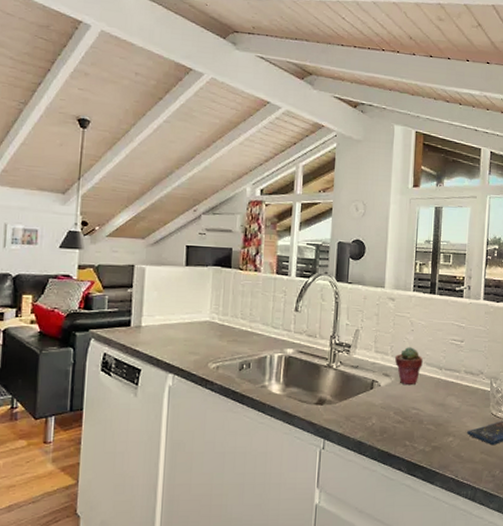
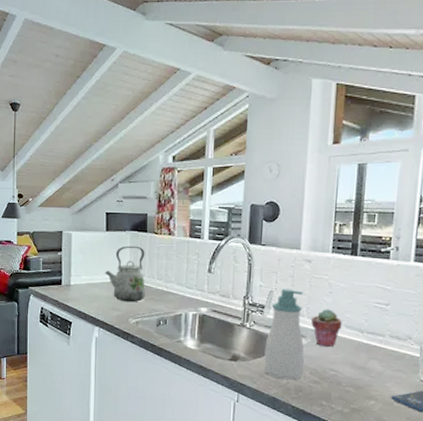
kettle: none [182,282,229,345] -> present [104,245,146,303]
soap bottle: none [350,327,389,422] -> present [264,288,305,380]

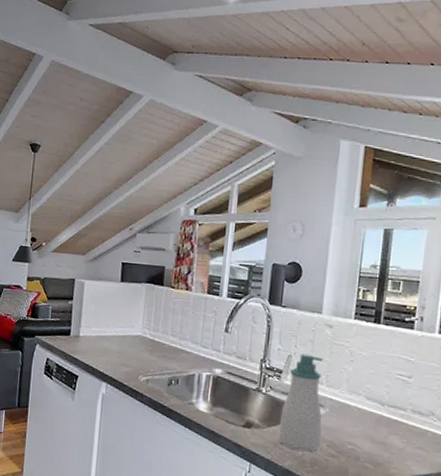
kettle: present [104,245,146,303] -> none [116,298,160,359]
potted succulent: present [310,309,342,347] -> none [329,378,363,419]

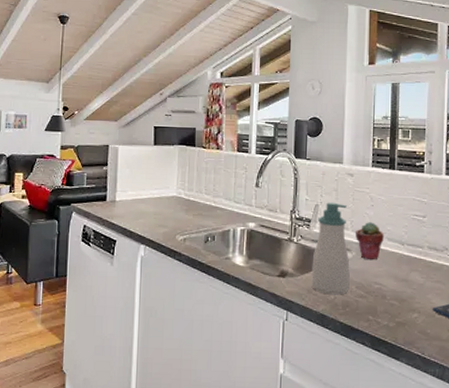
potted succulent: none [329,378,363,419] -> present [354,222,384,260]

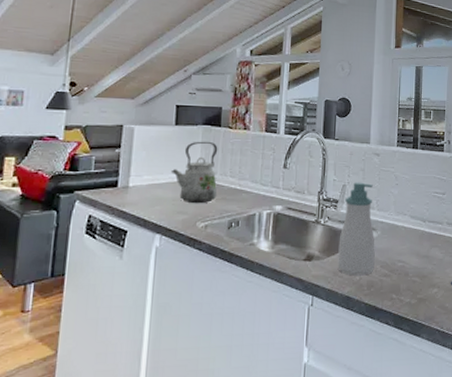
kettle: none [151,160,194,219] -> present [170,141,218,204]
potted succulent: present [354,222,384,260] -> none [380,201,407,239]

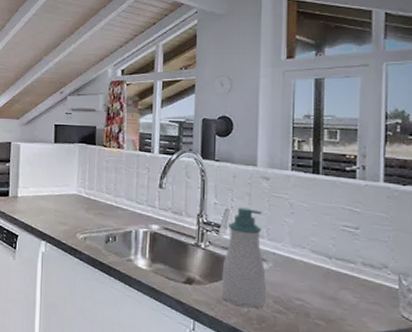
kettle: present [170,141,218,204] -> none [52,158,95,217]

